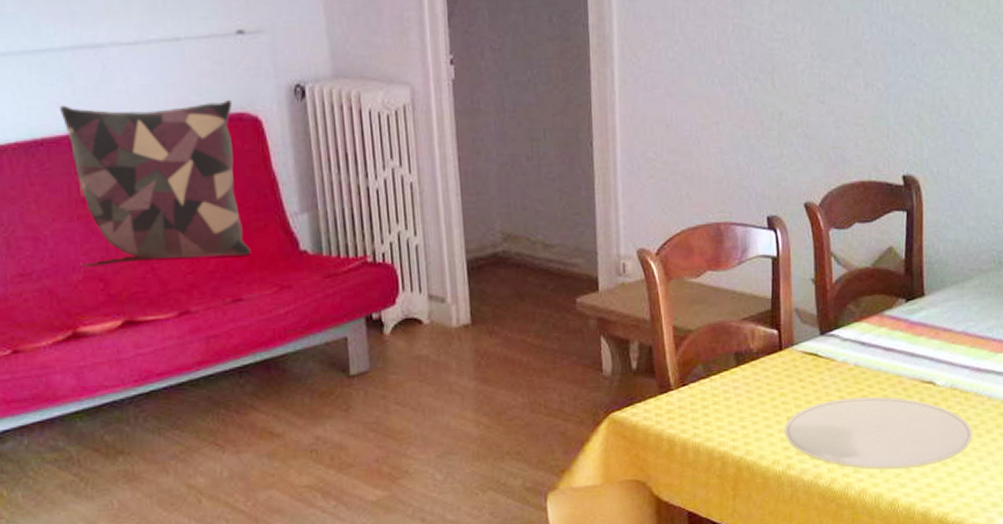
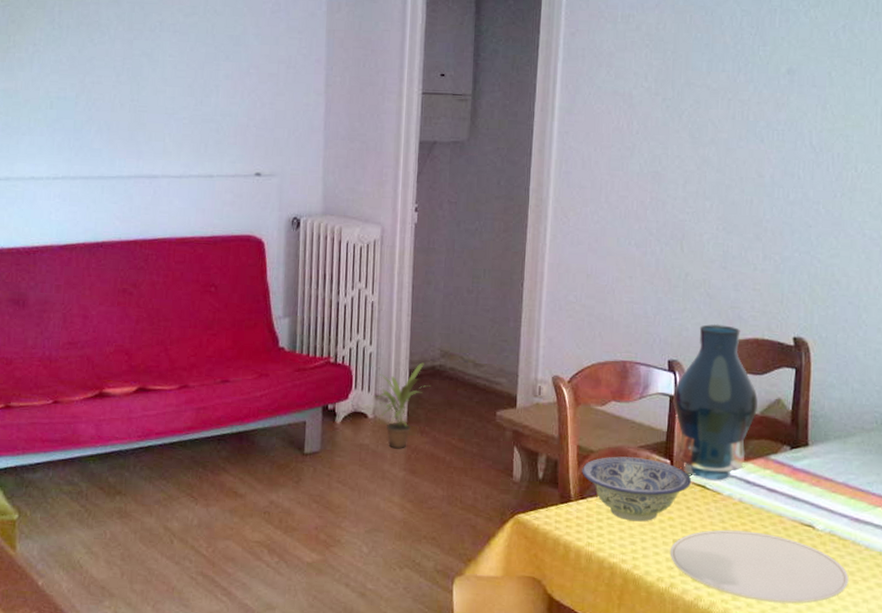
pillow: present [60,99,251,268] -> none [114,218,244,346]
potted plant: none [430,250,494,356] -> present [376,362,430,449]
bowl: none [680,331,803,403] -> present [582,456,692,522]
vase: none [776,168,868,346] -> present [673,323,758,480]

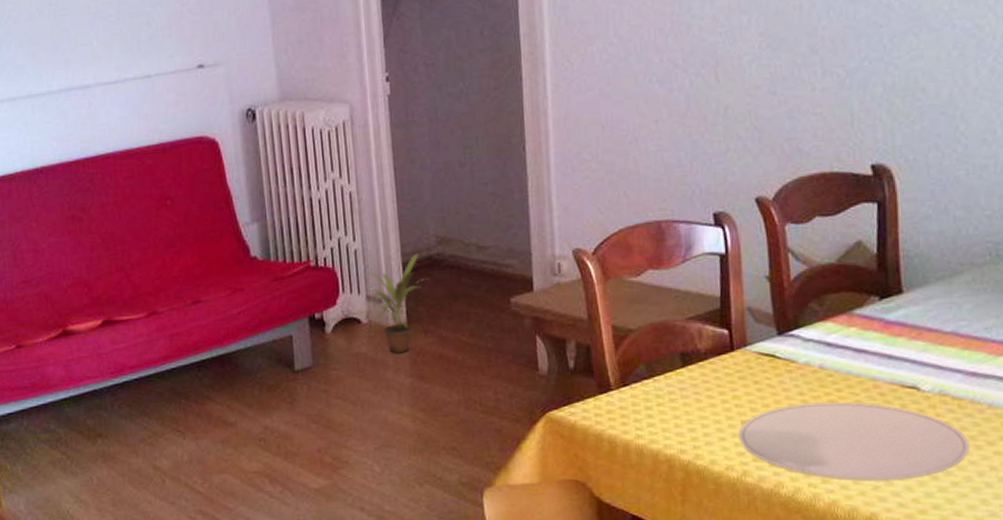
bowl: present [582,456,692,522] -> none [620,331,758,405]
vase: present [673,323,758,480] -> none [724,161,832,346]

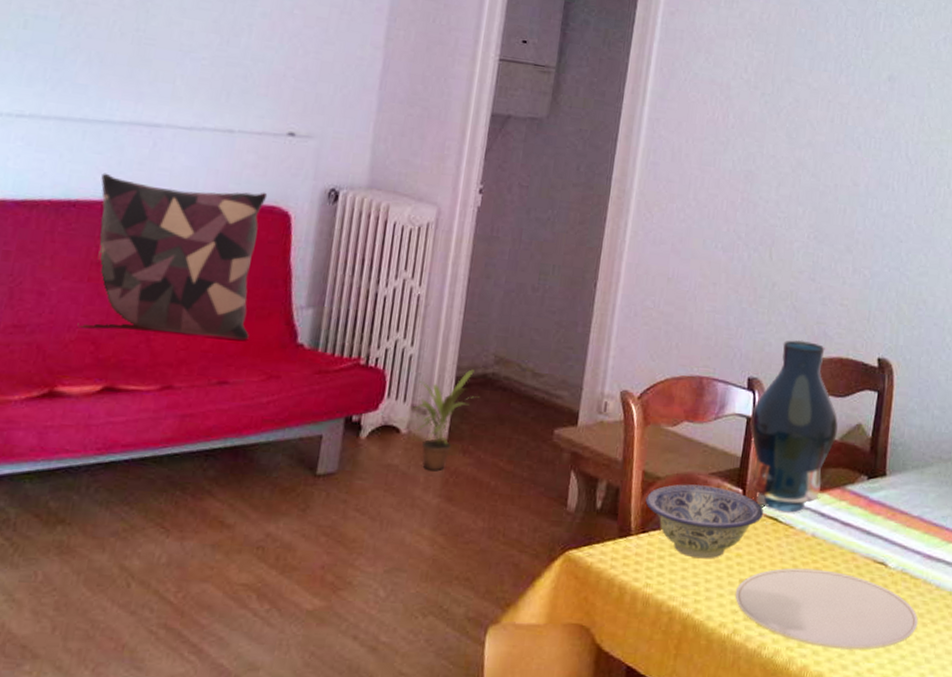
pillow: none [56,125,209,275] -> present [77,173,268,340]
bowl: none [620,331,758,405] -> present [645,484,764,559]
vase: none [724,161,832,346] -> present [750,339,838,512]

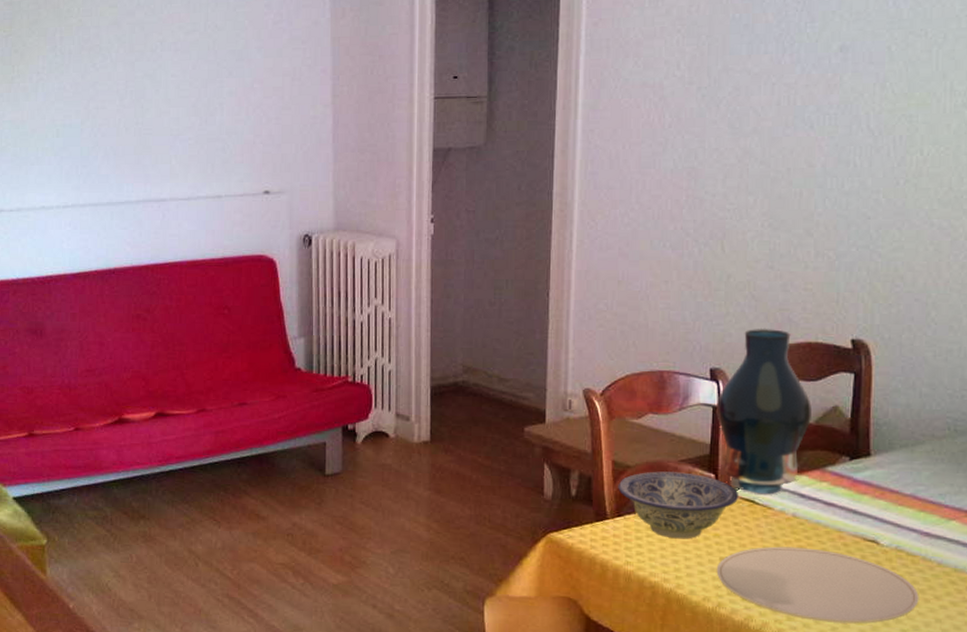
pillow: present [77,173,268,340] -> none [129,244,257,369]
potted plant: present [413,369,479,471] -> none [397,379,453,468]

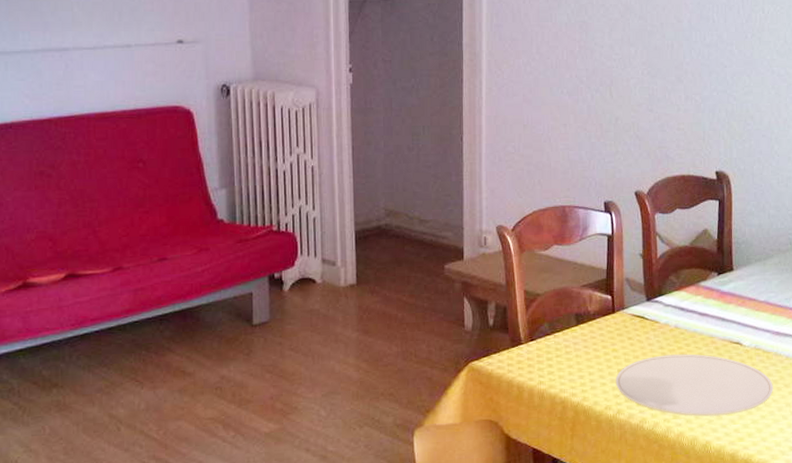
bowl: present [618,471,739,539] -> none [530,296,632,357]
vase: present [717,328,812,494] -> none [611,164,687,310]

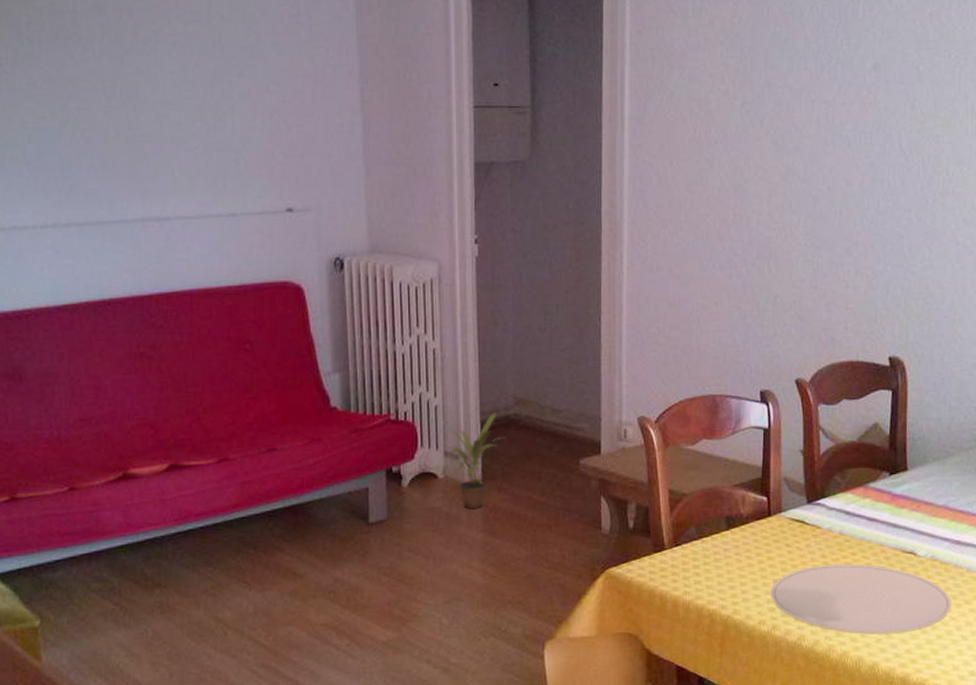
potted plant: none [324,223,377,311] -> present [446,412,505,510]

